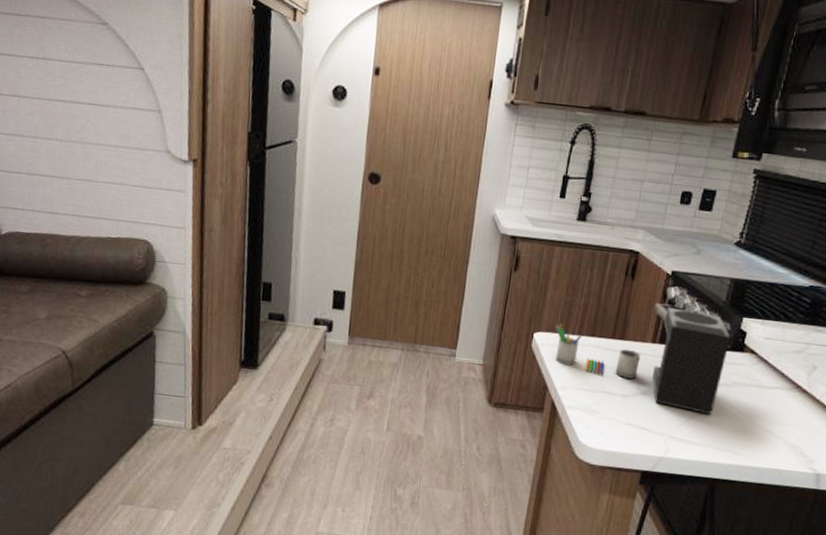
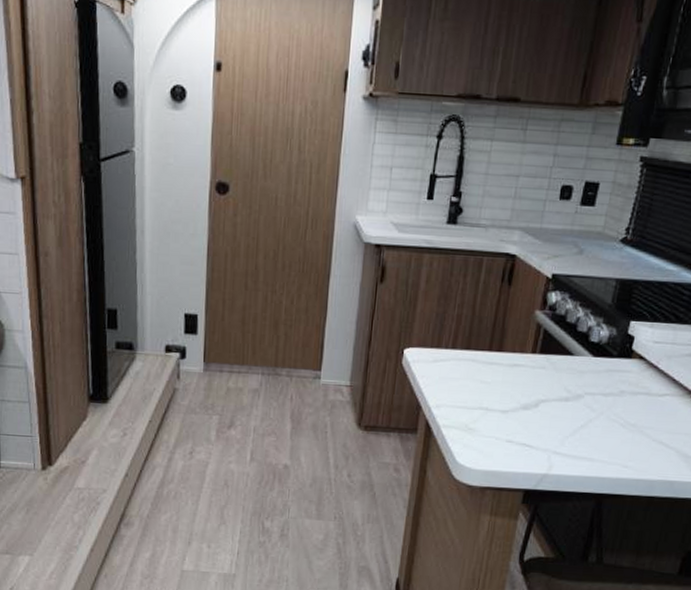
coffee maker: present [555,307,731,415] -> none [427,313,618,428]

